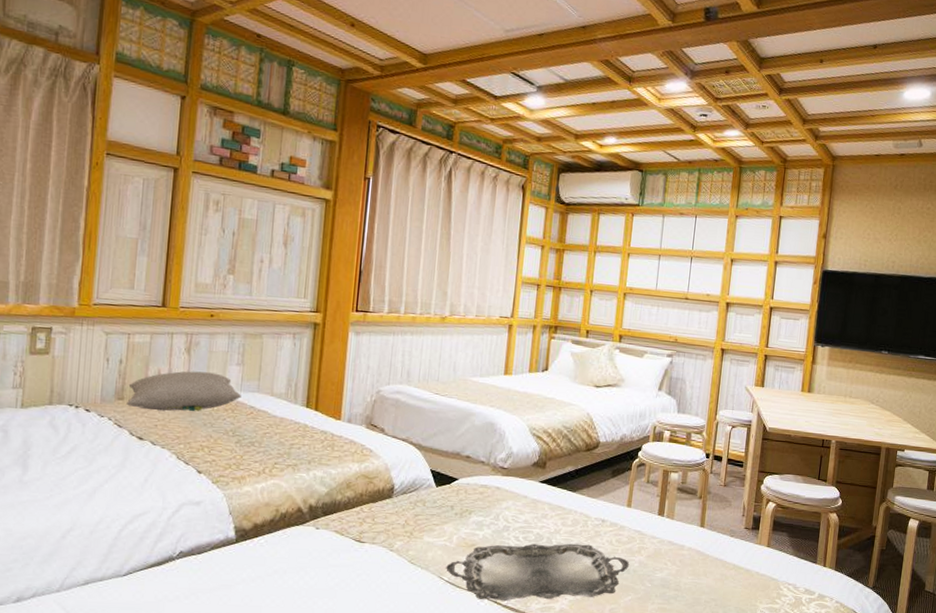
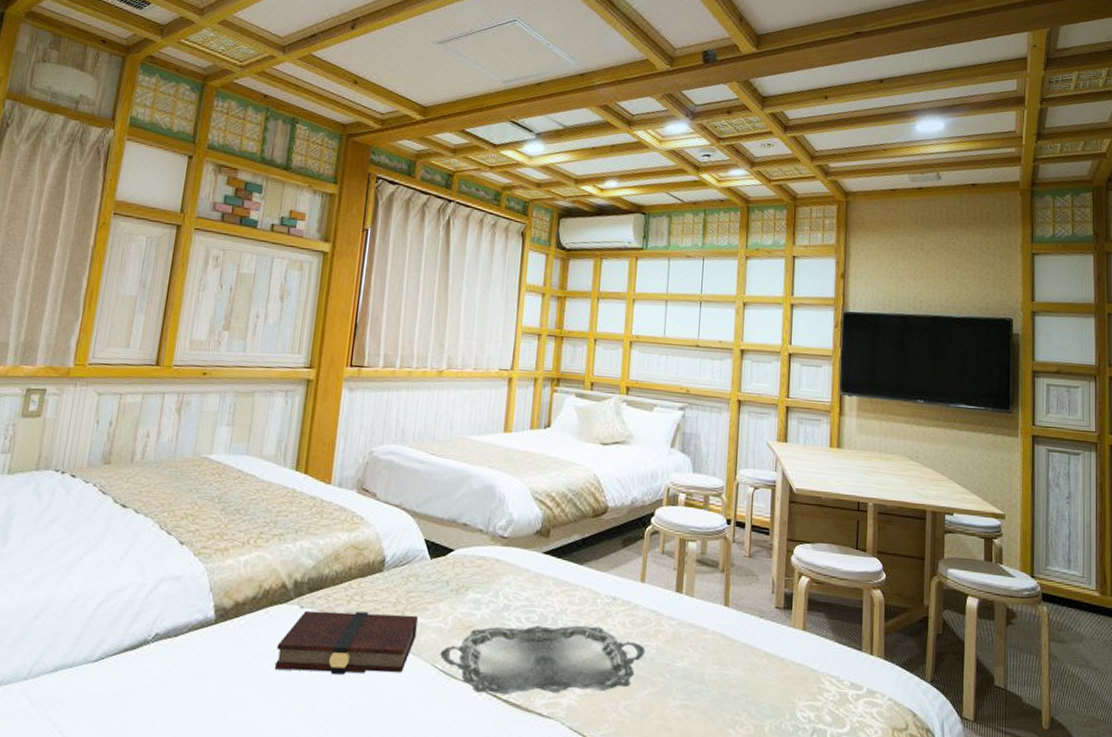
pillow: present [127,371,241,411] -> none [113,432,230,476]
book: none [293,531,425,585] -> present [274,610,418,675]

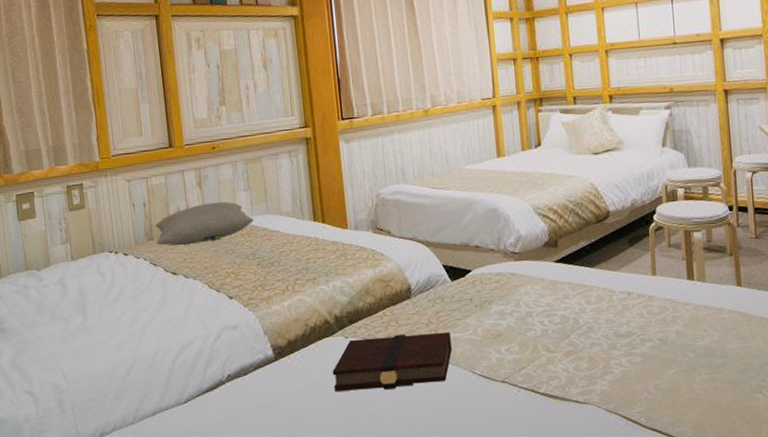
pillow: none [113,432,230,476] -> present [155,202,254,246]
serving tray: present [440,625,646,695] -> none [476,320,667,390]

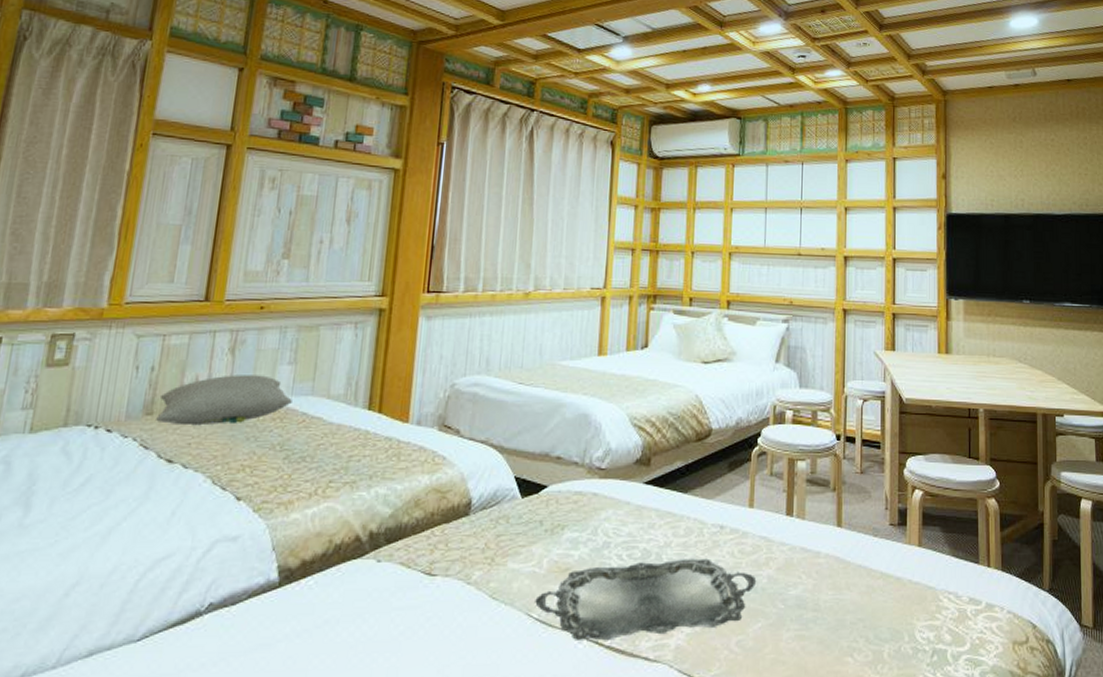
book: present [332,331,452,392] -> none [348,560,509,633]
serving tray: none [476,320,667,390] -> present [535,558,757,641]

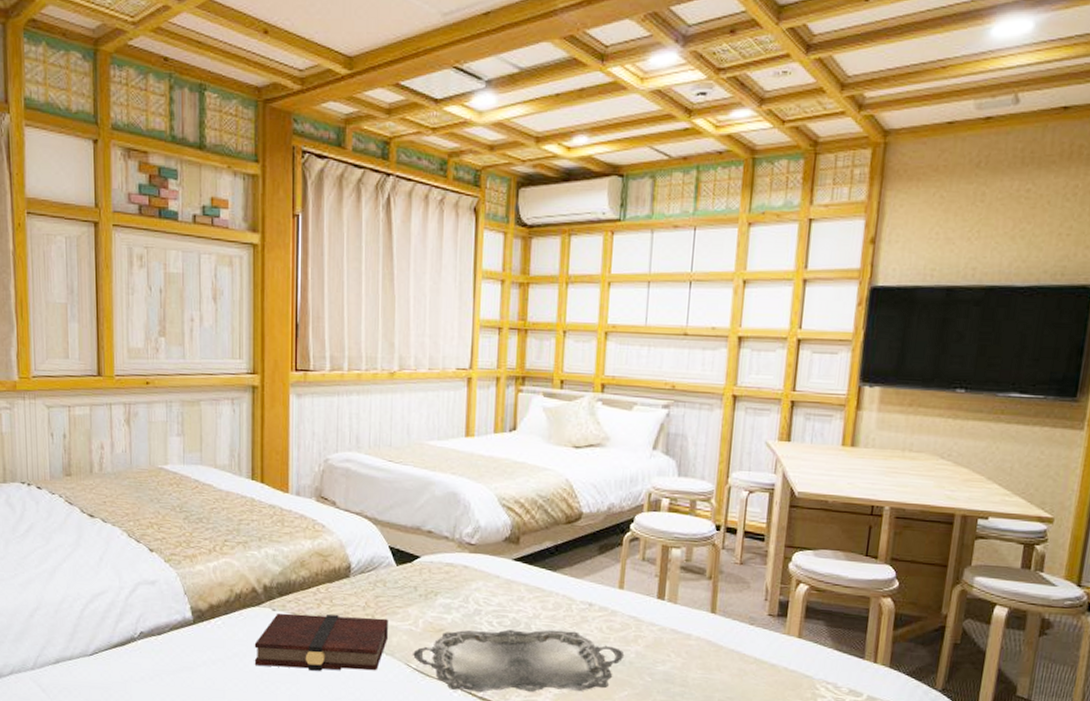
pillow: present [156,375,292,426] -> none [74,443,185,487]
book: none [348,560,509,633] -> present [254,613,388,671]

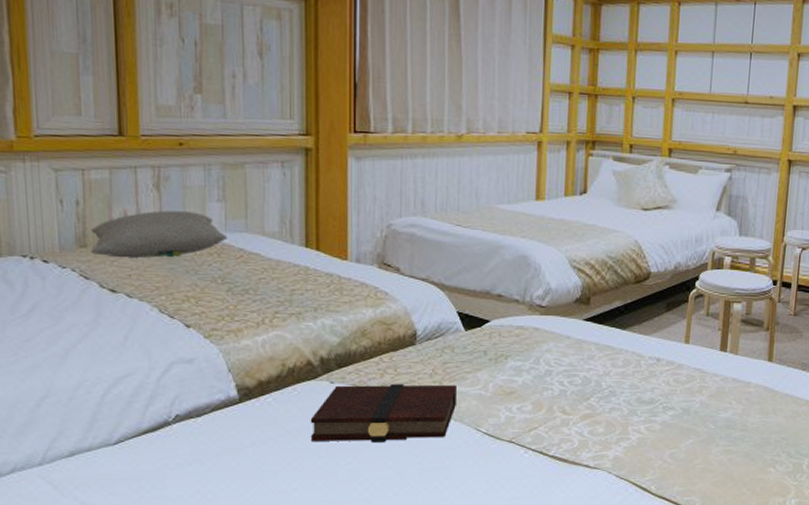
pillow: none [74,443,185,487] -> present [90,210,227,259]
serving tray: present [413,629,625,693] -> none [483,386,690,452]

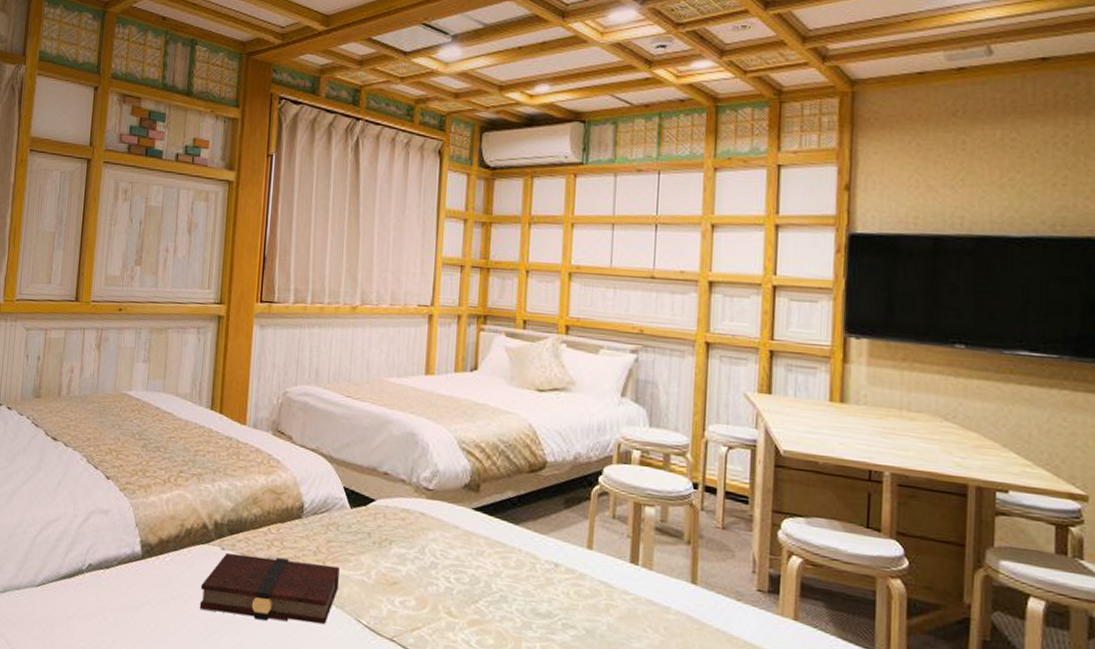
pillow: present [90,210,227,259] -> none [43,368,147,412]

